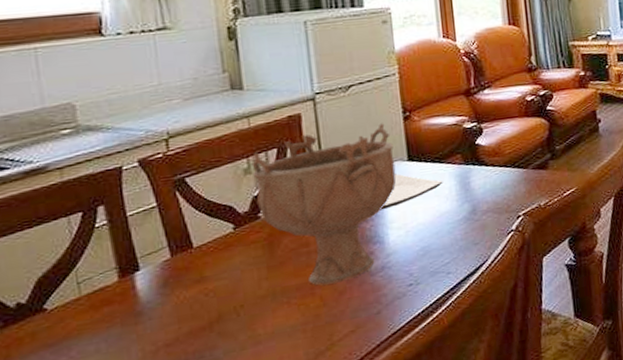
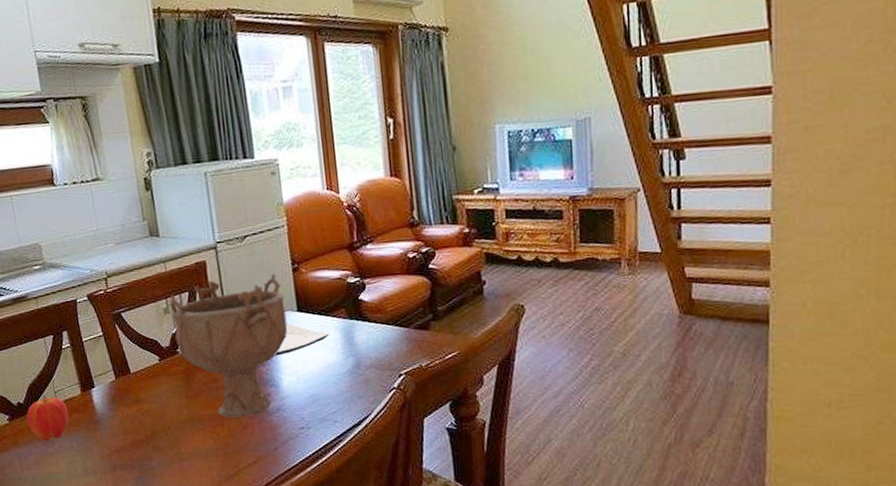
apple: none [28,288,97,349] -> present [26,395,69,442]

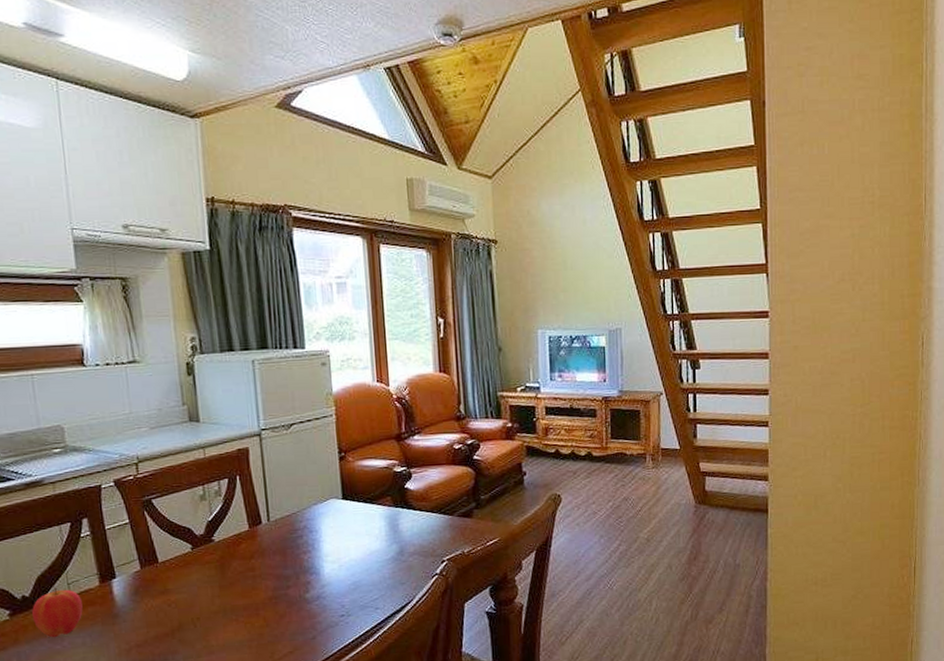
decorative bowl: present [169,273,288,418] -> none [206,461,332,608]
plate: present [274,323,330,356] -> none [317,510,374,544]

